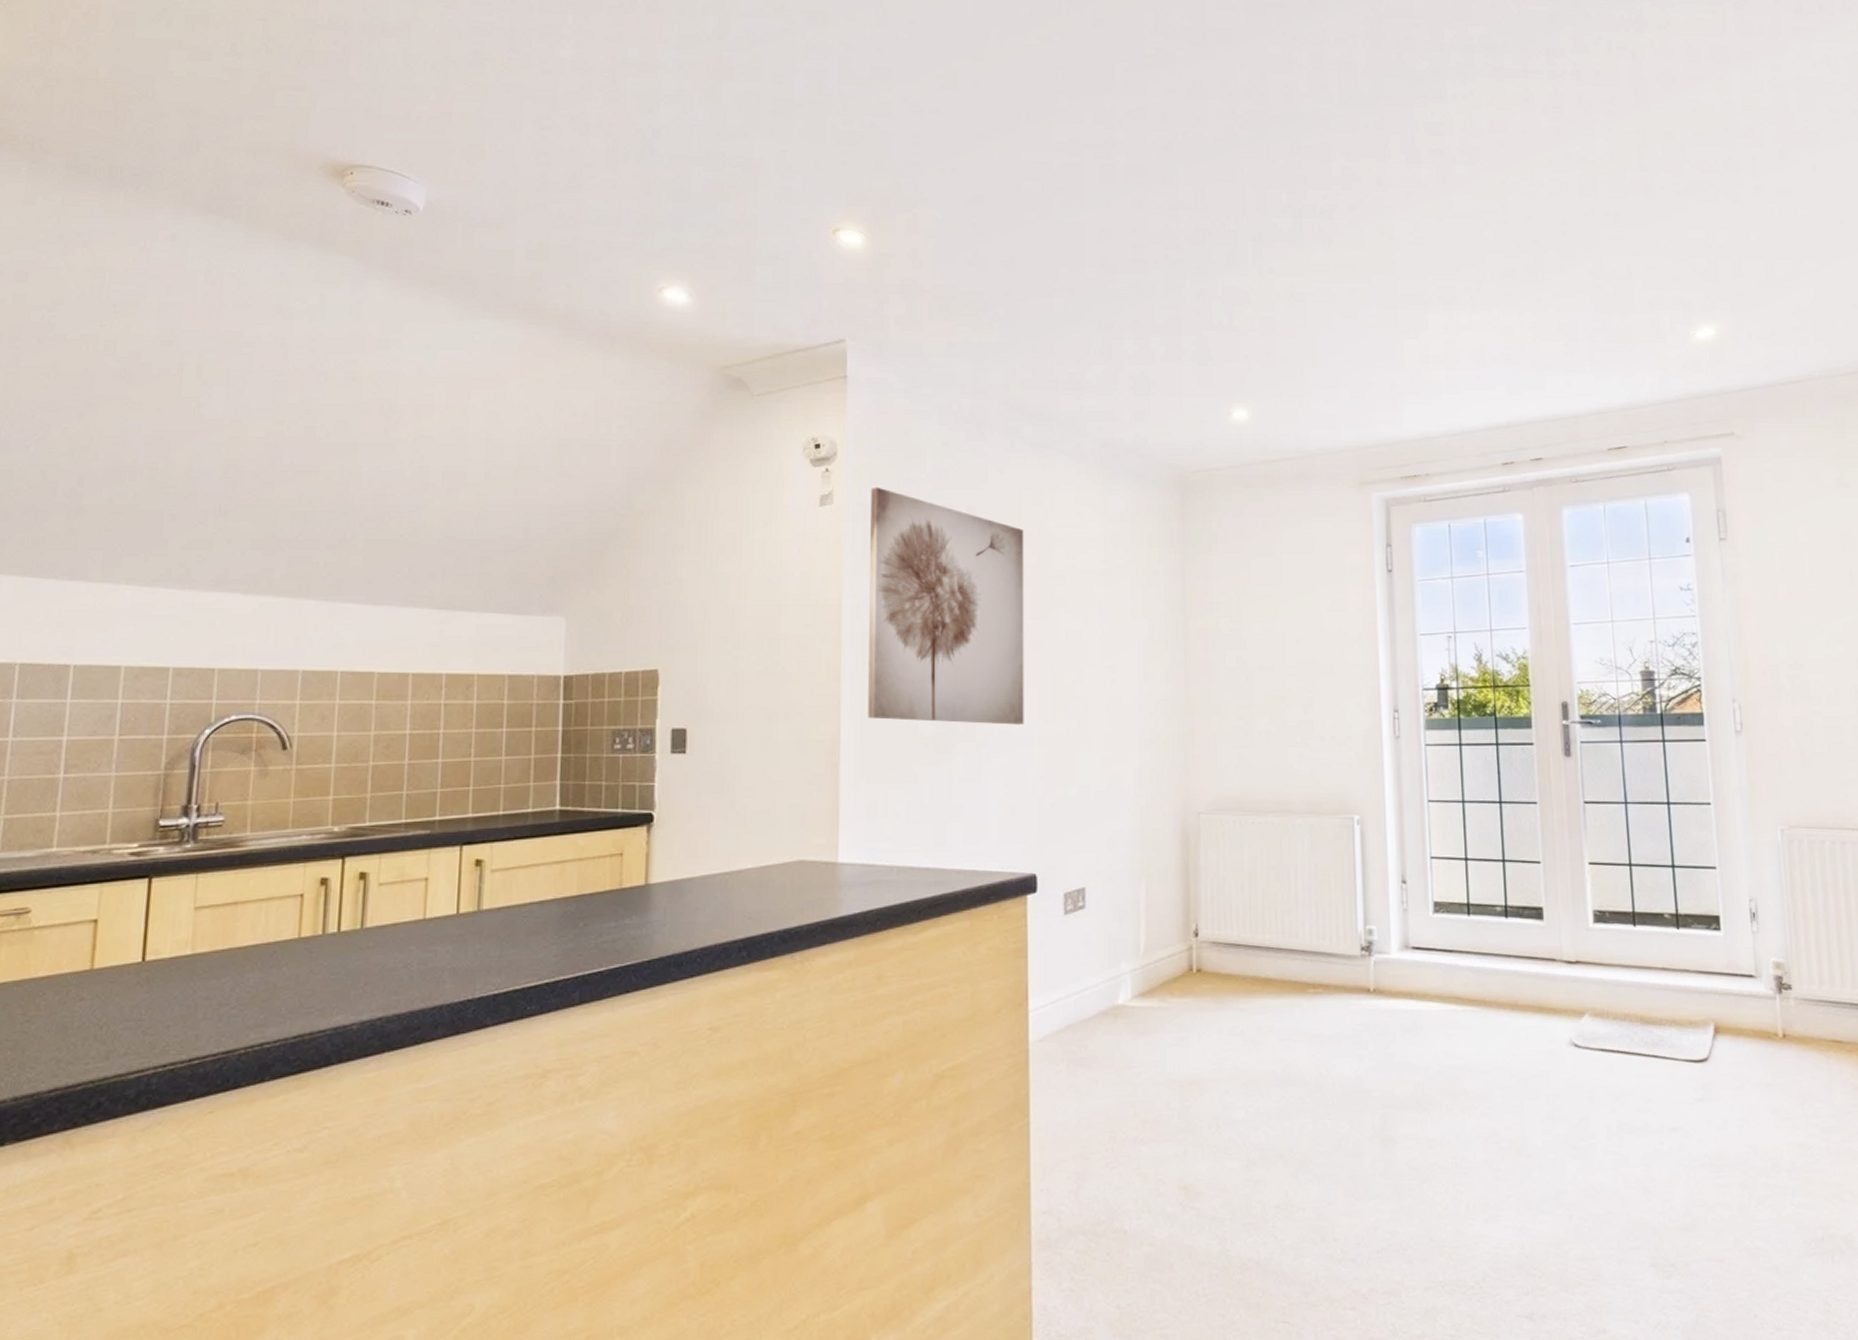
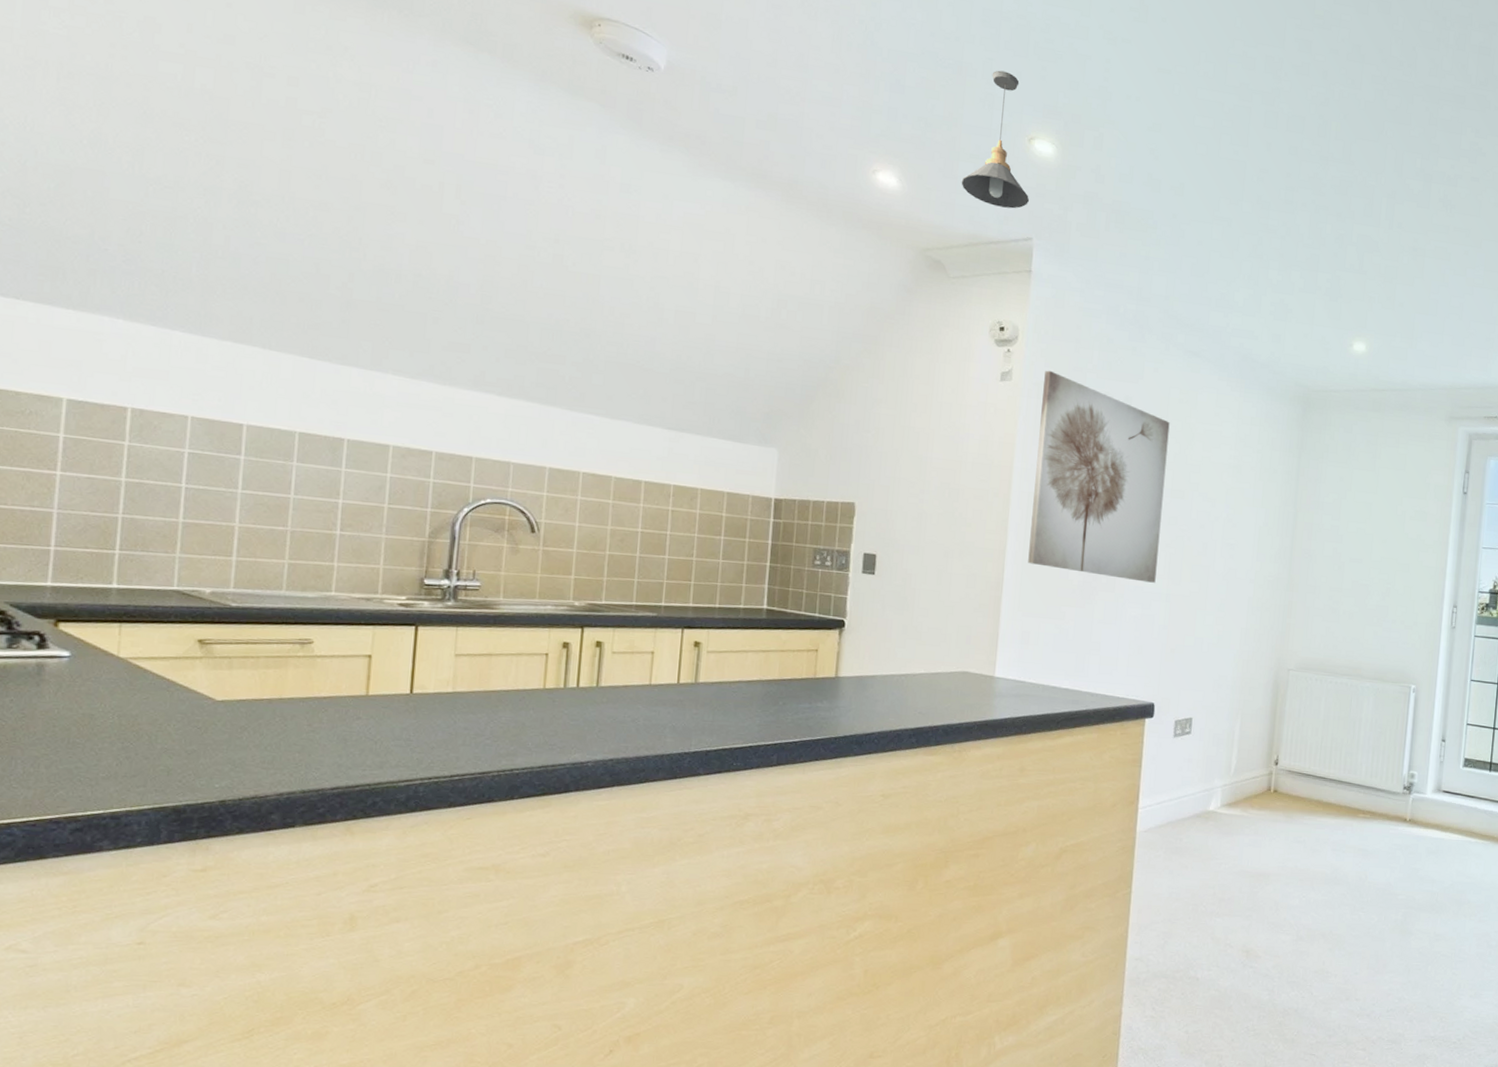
pendant light: none [759,161,839,310] -> present [961,70,1030,209]

